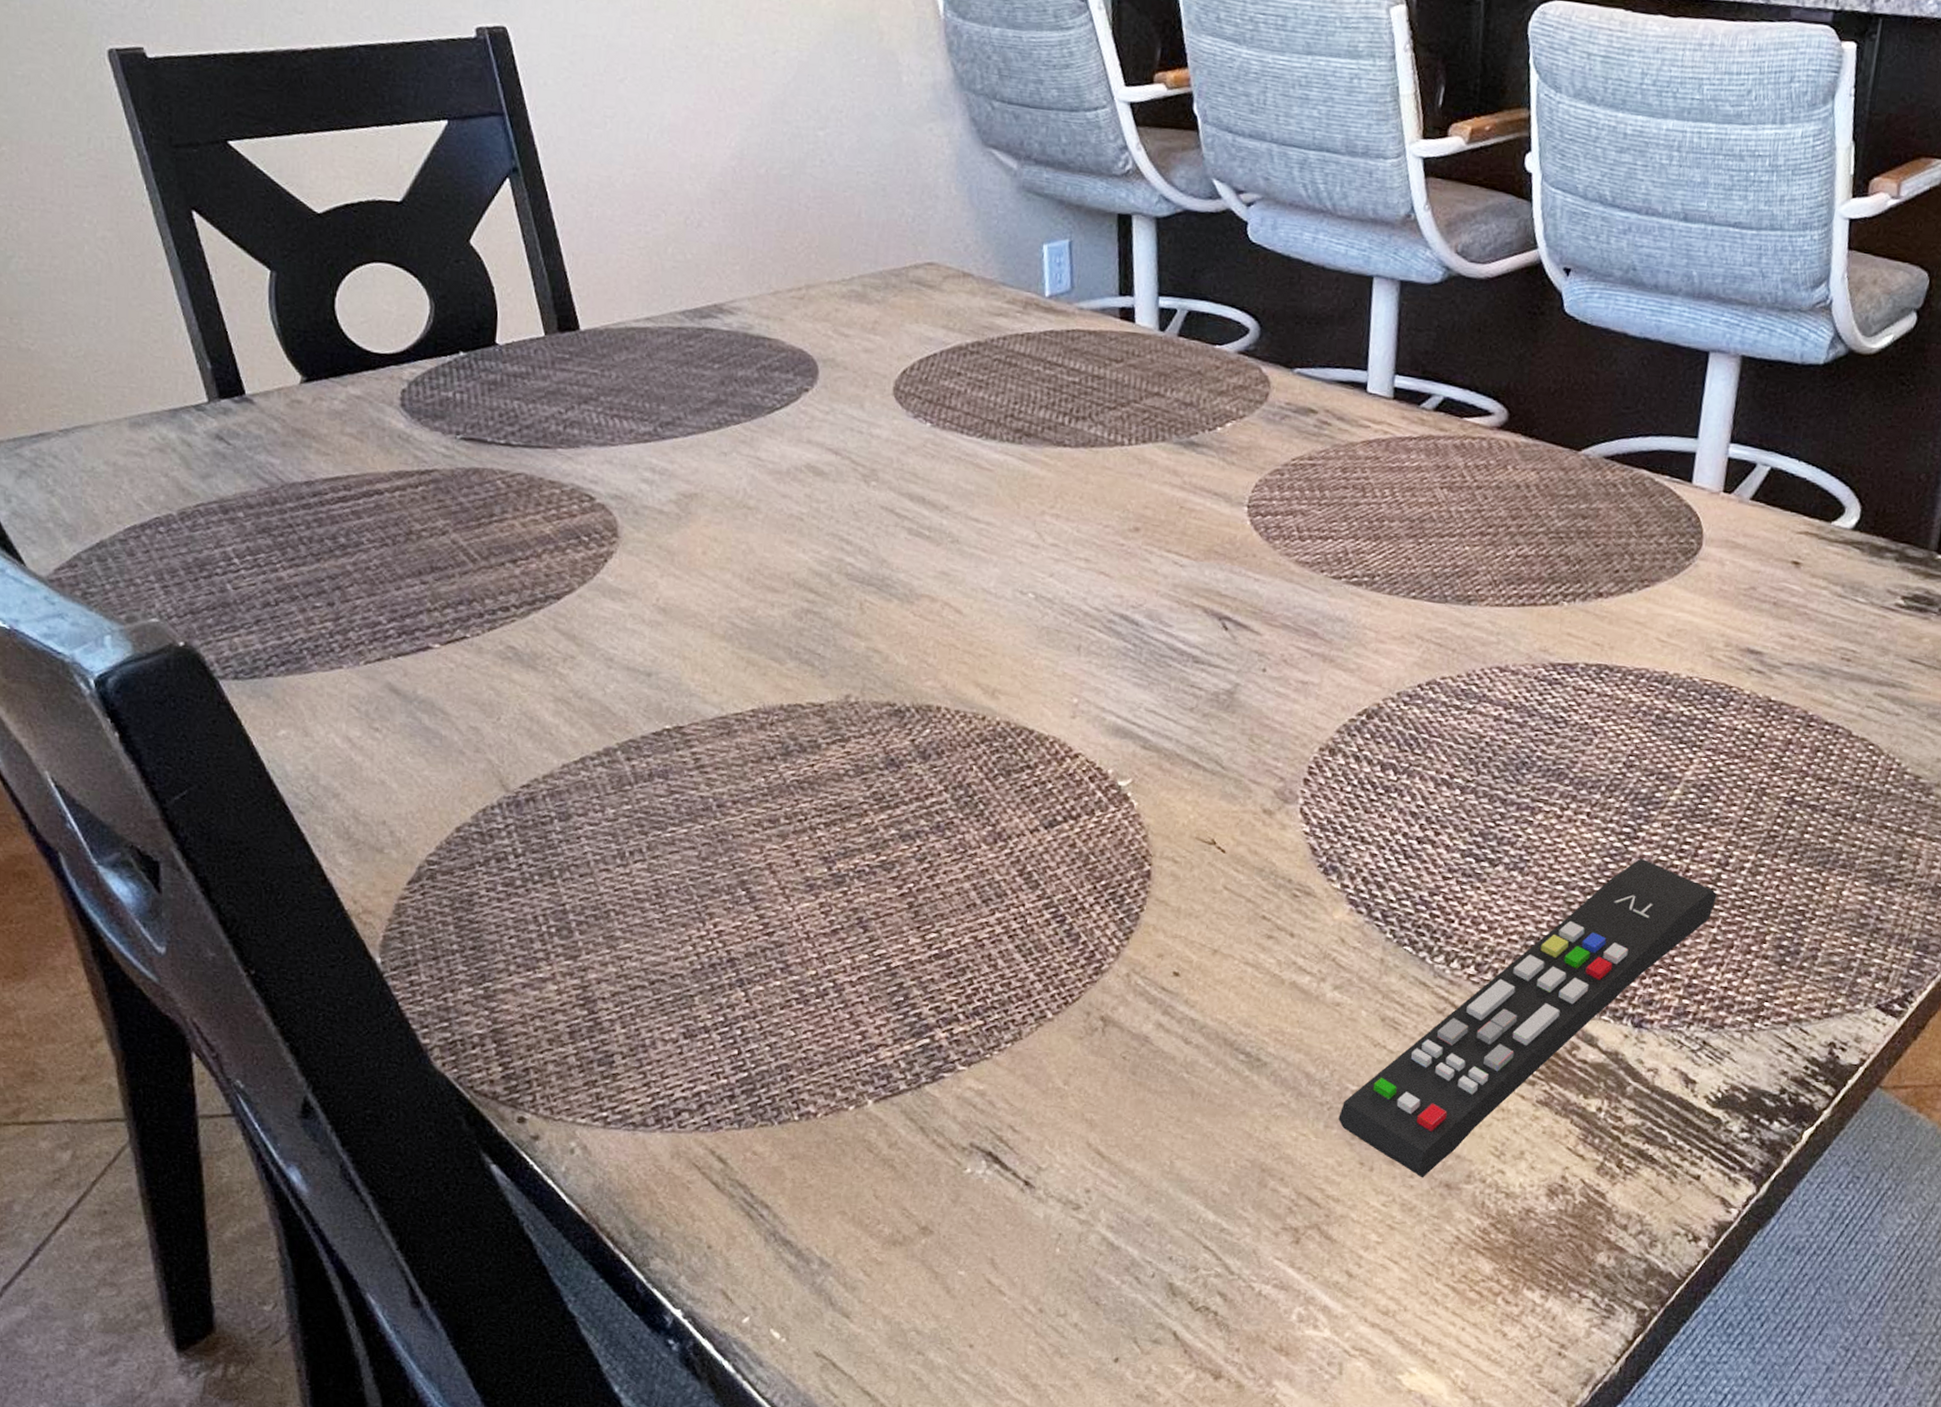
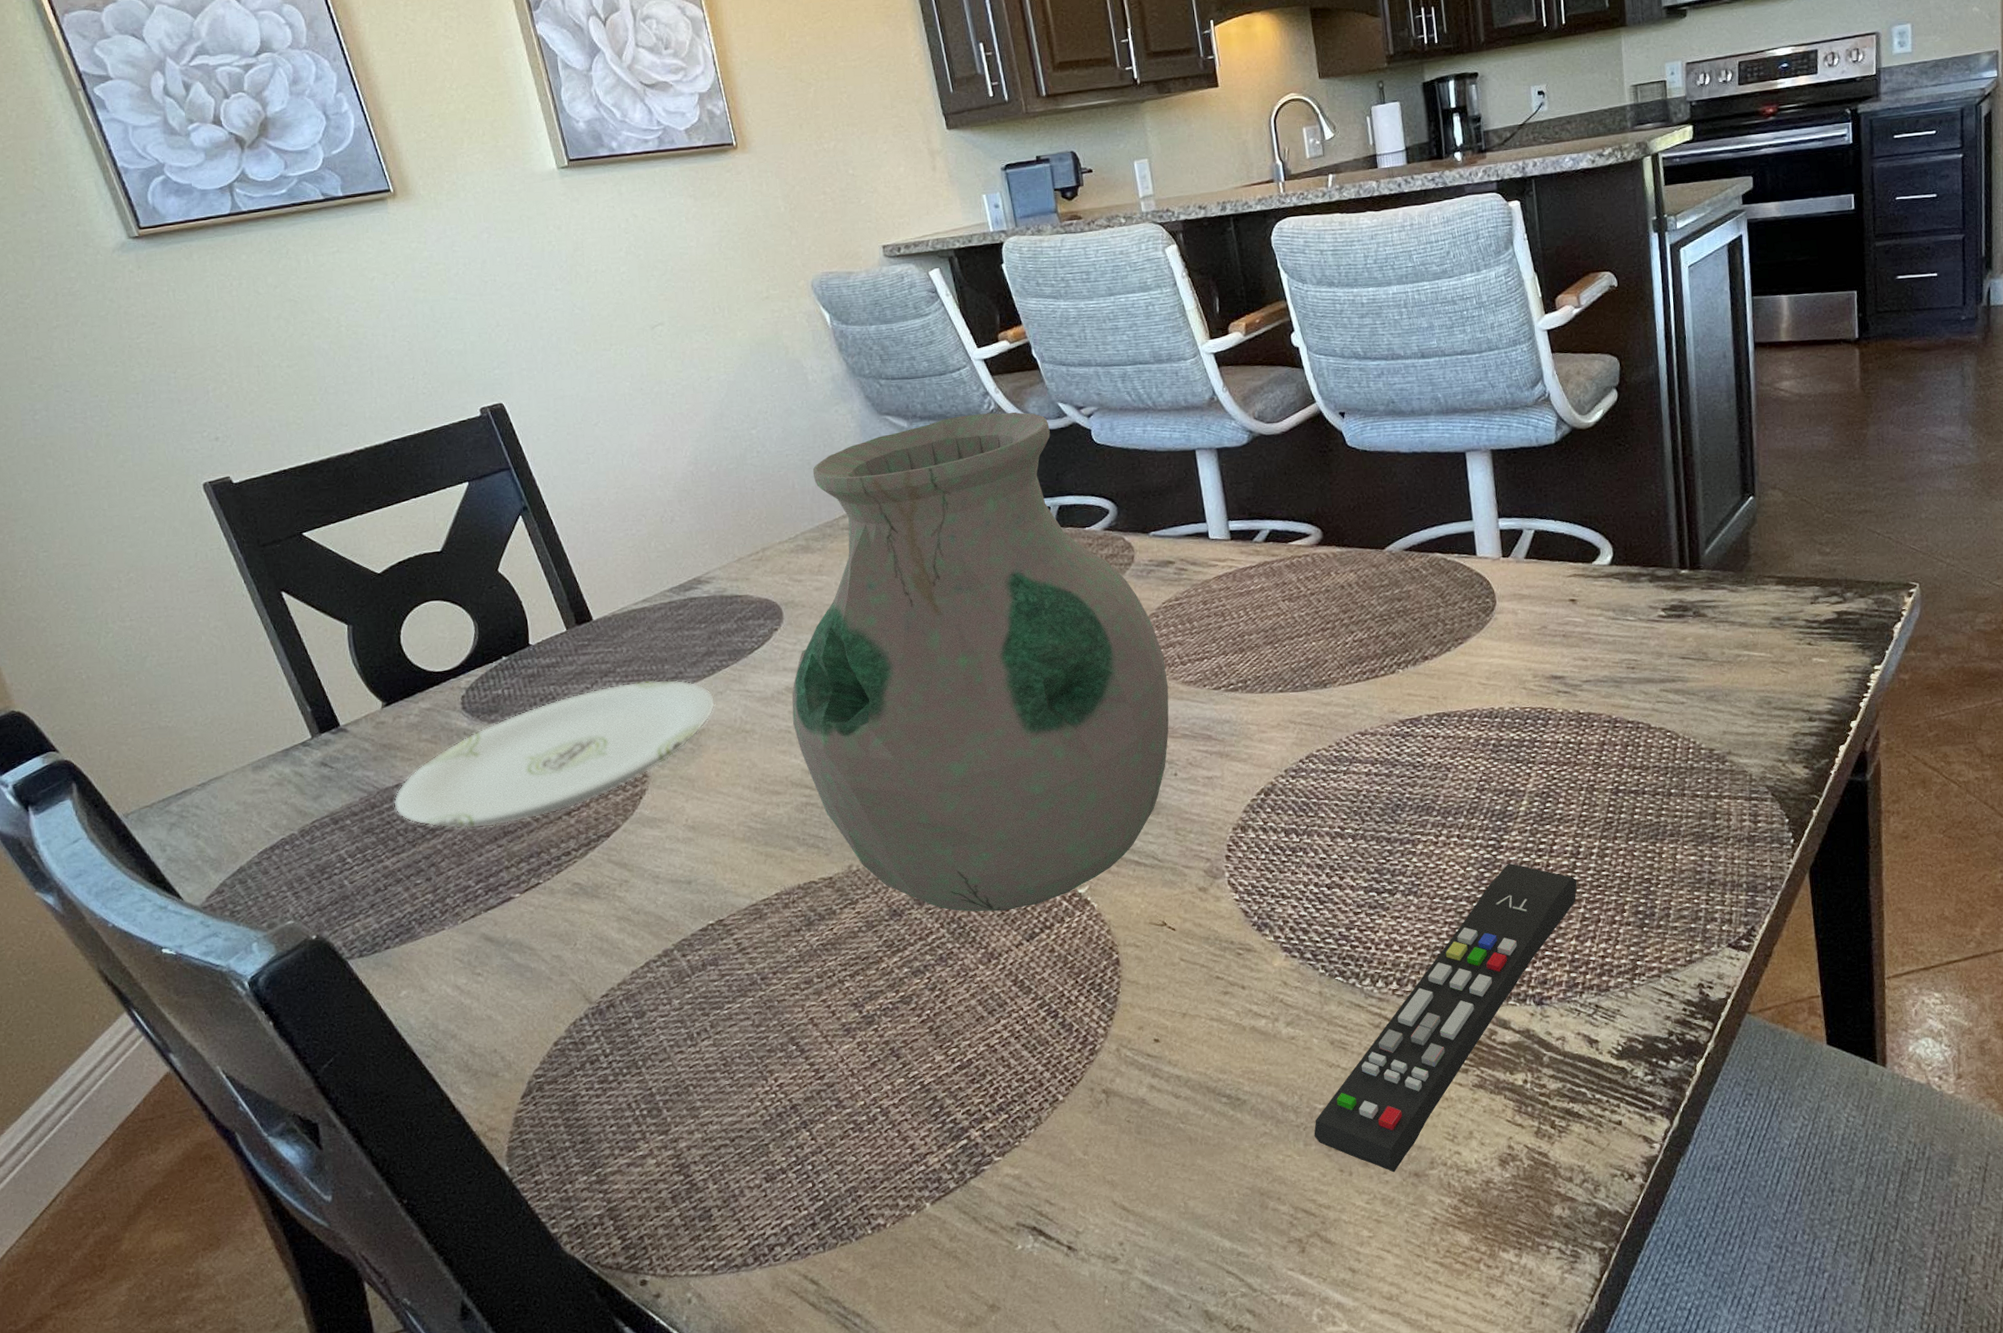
plate: none [300,416,717,558] -> present [393,679,716,829]
vase: none [808,169,1280,789] -> present [792,411,1169,912]

